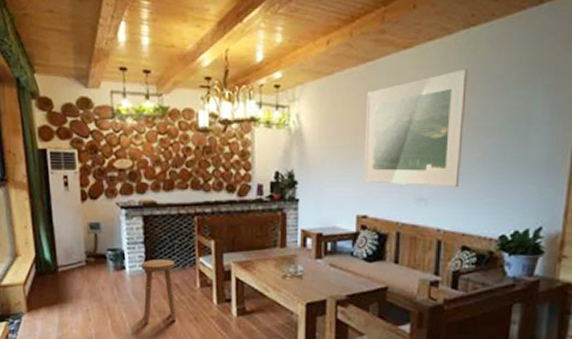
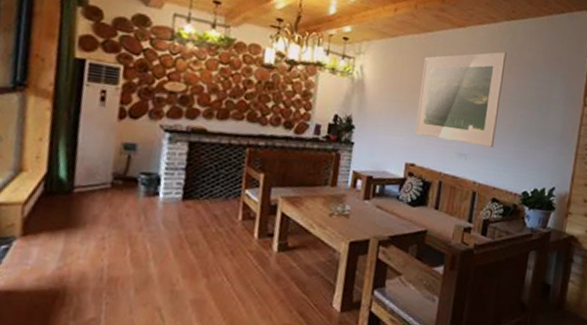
stool: present [142,259,177,325] -> none [170,187,217,257]

